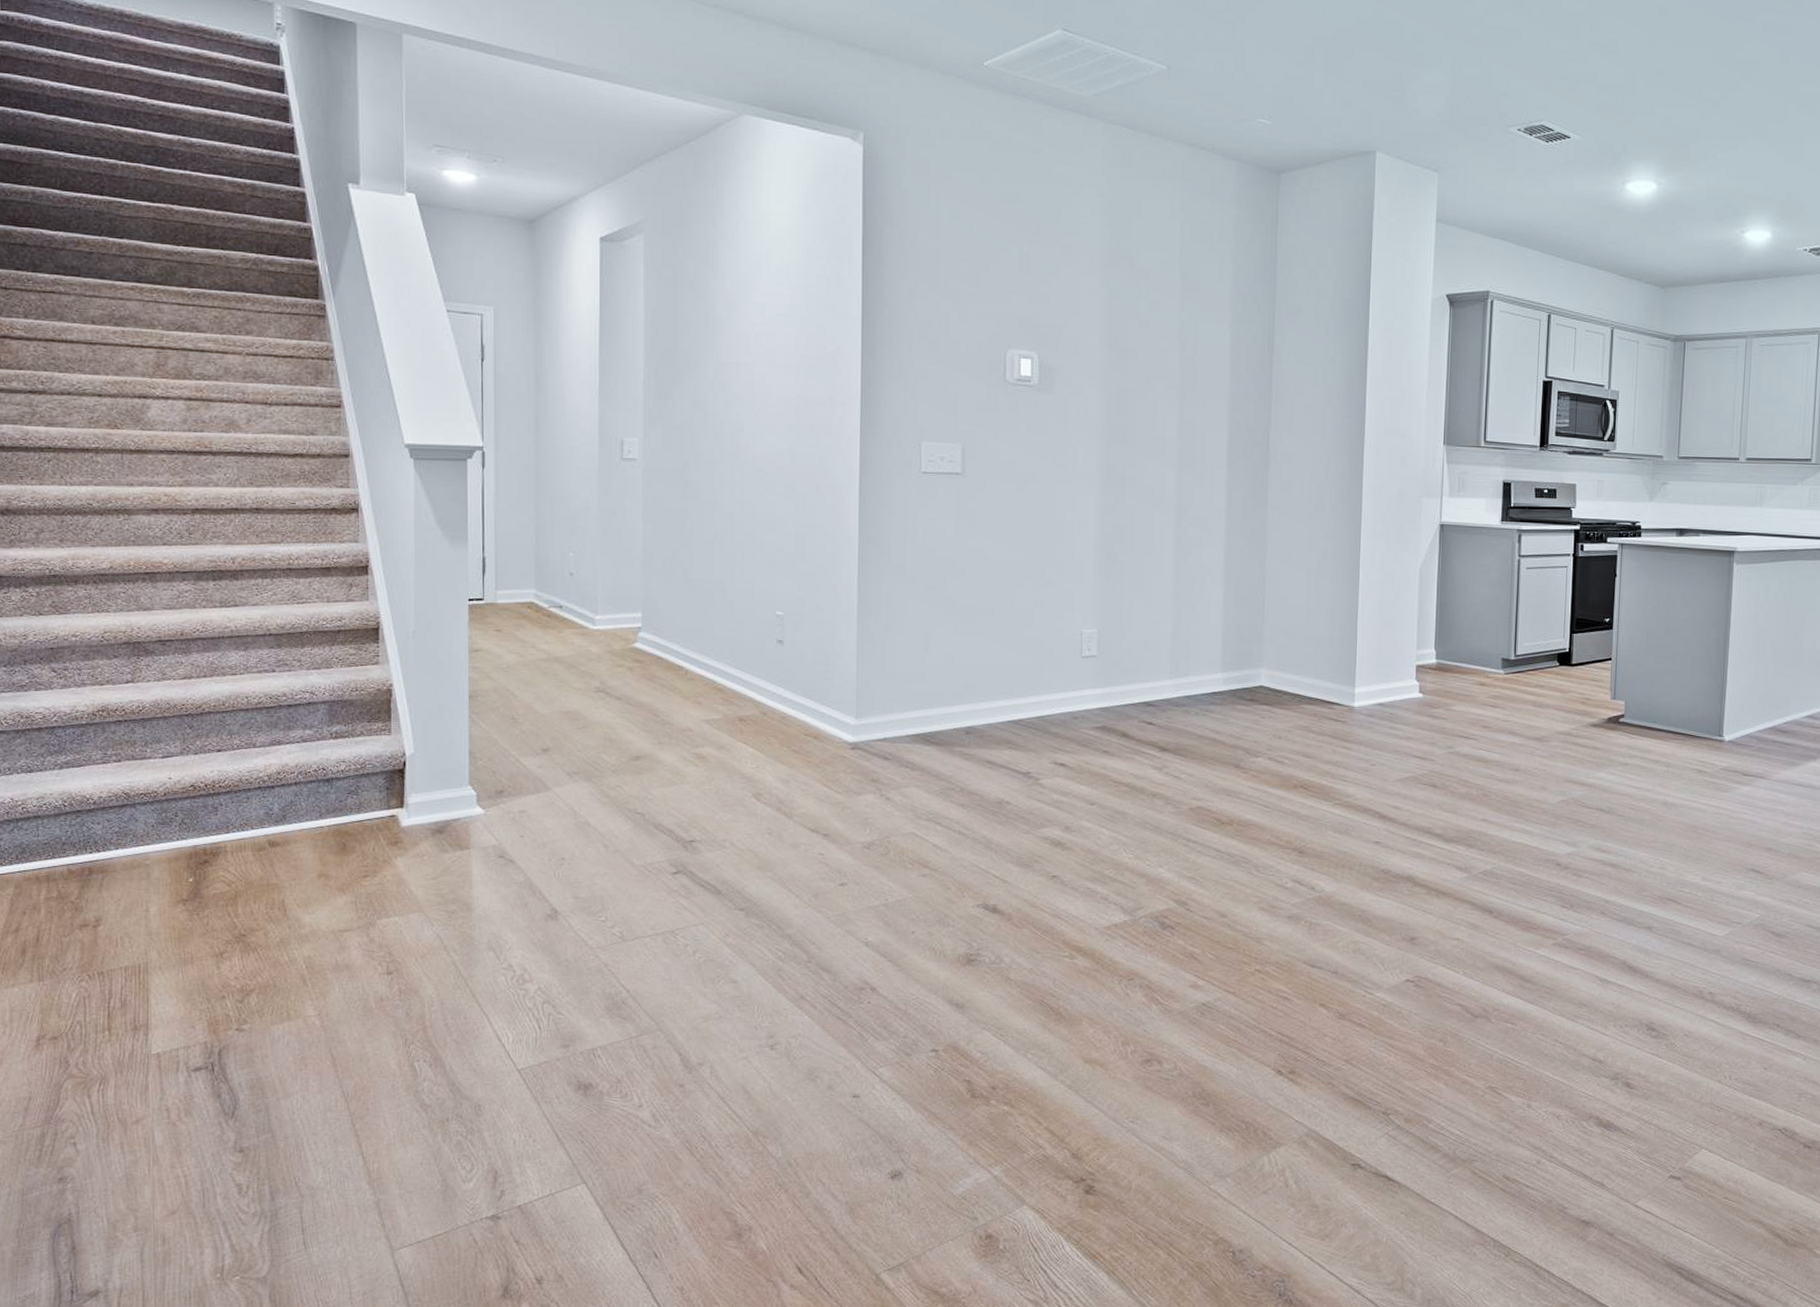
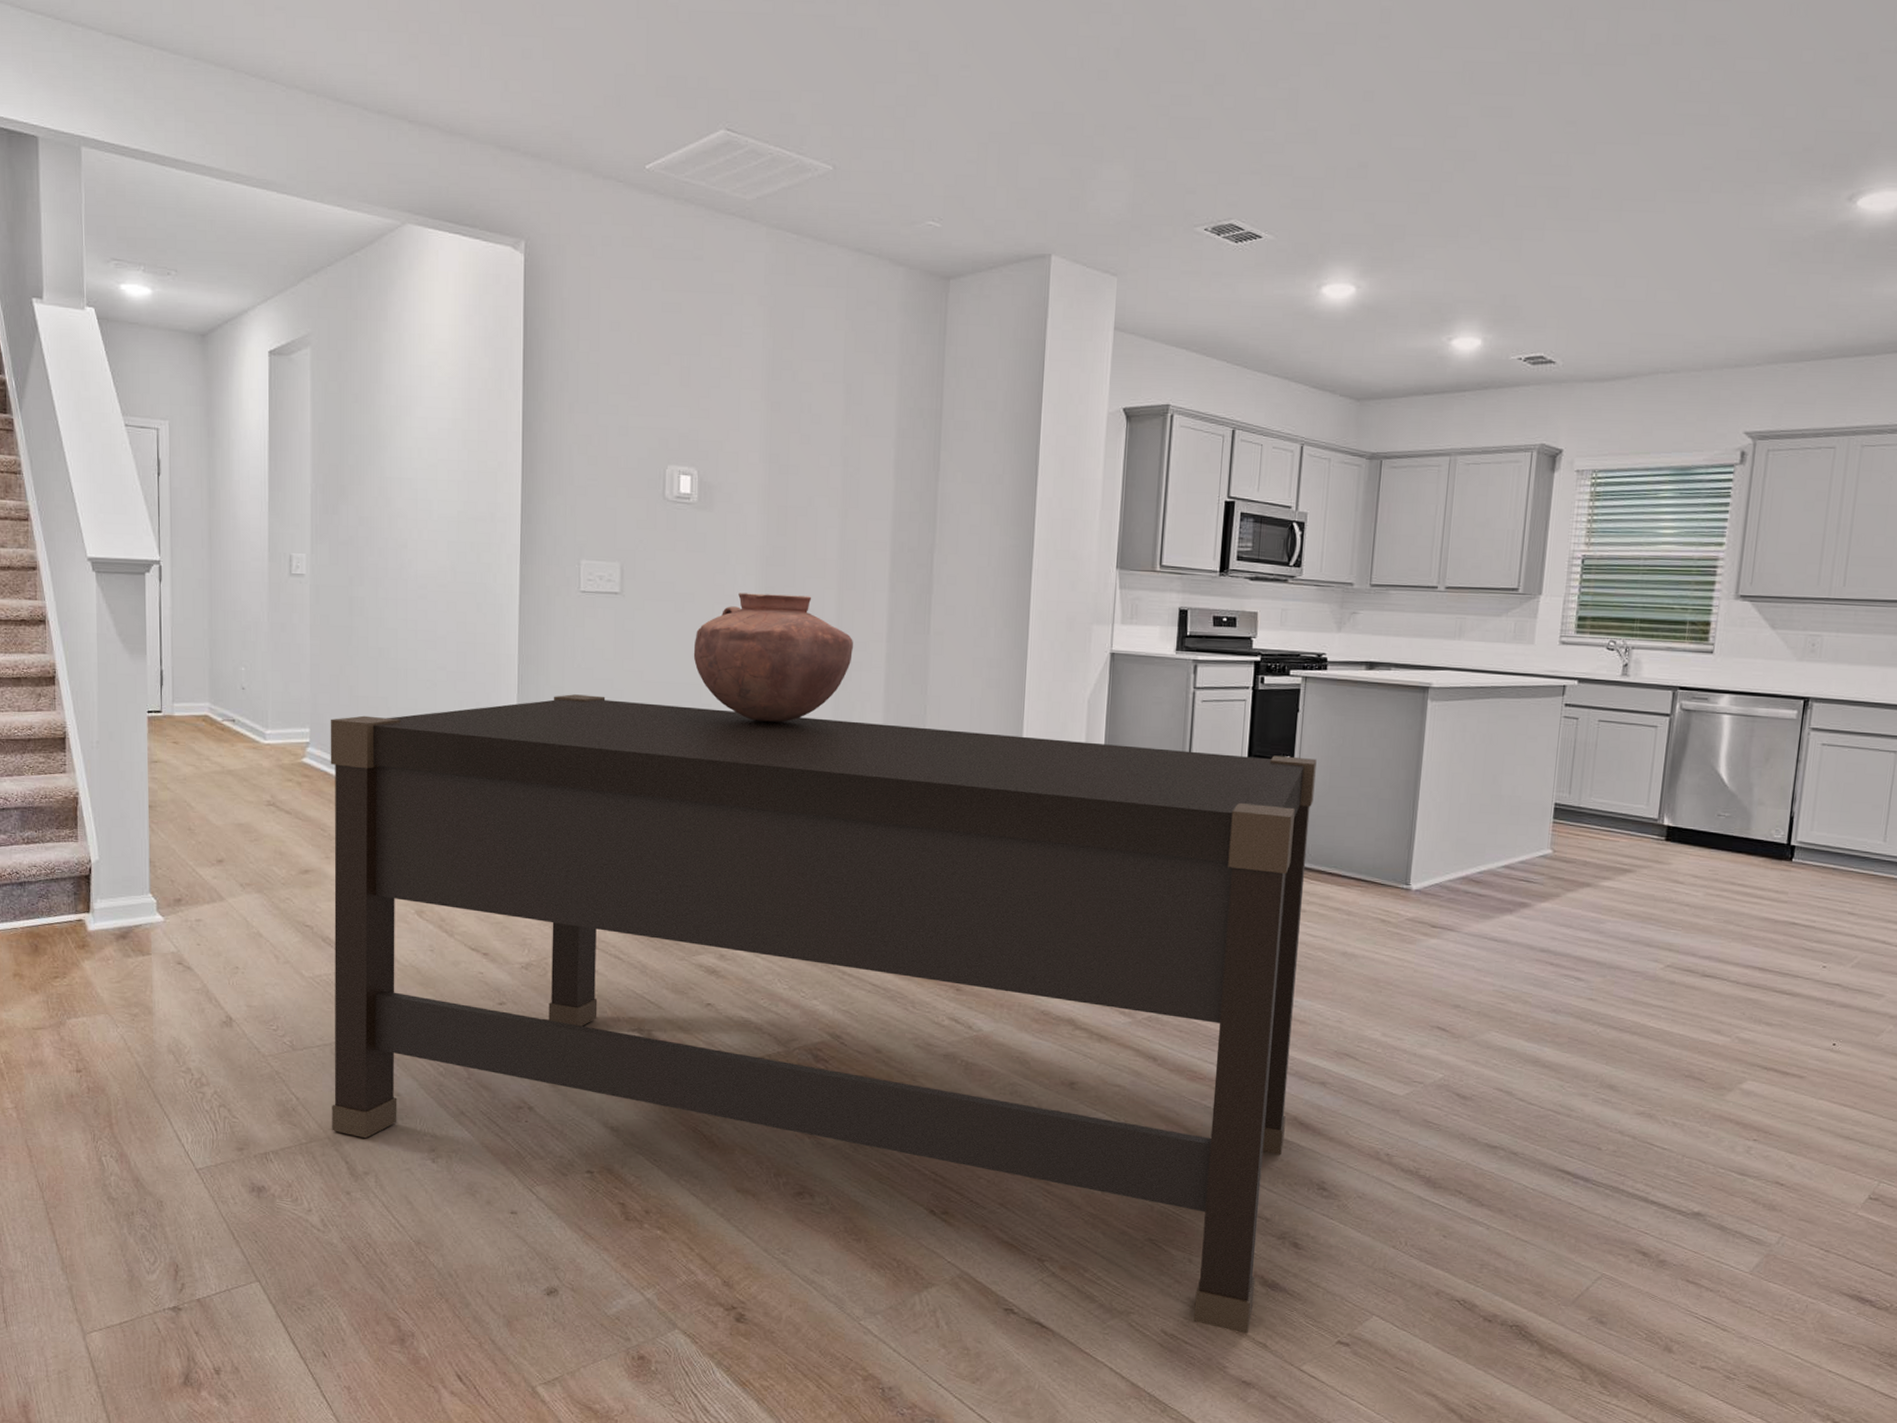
dining table: none [663,573,1634,1174] -> present [330,694,1317,1334]
vase: none [1035,472,1193,598] -> present [693,593,853,723]

